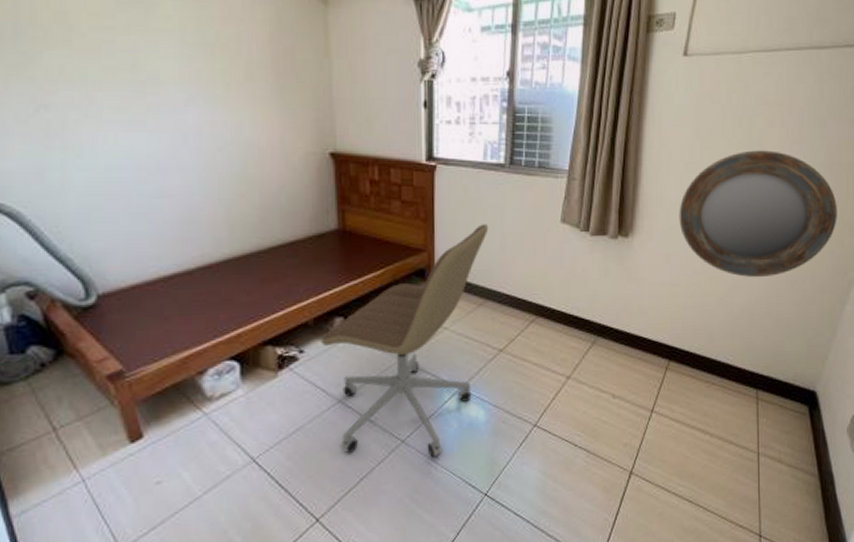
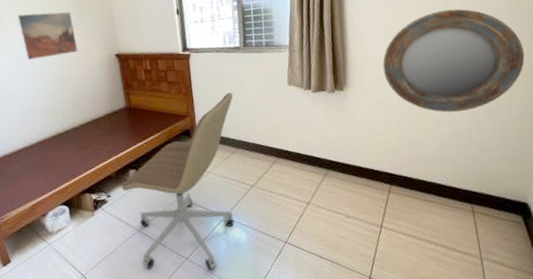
wall art: none [183,74,274,145] -> present [17,12,78,60]

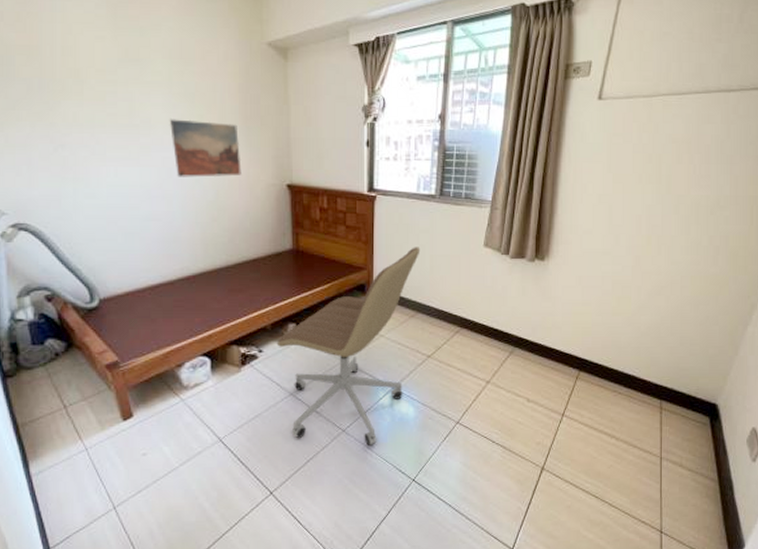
home mirror: present [382,9,525,113] -> none [591,184,741,300]

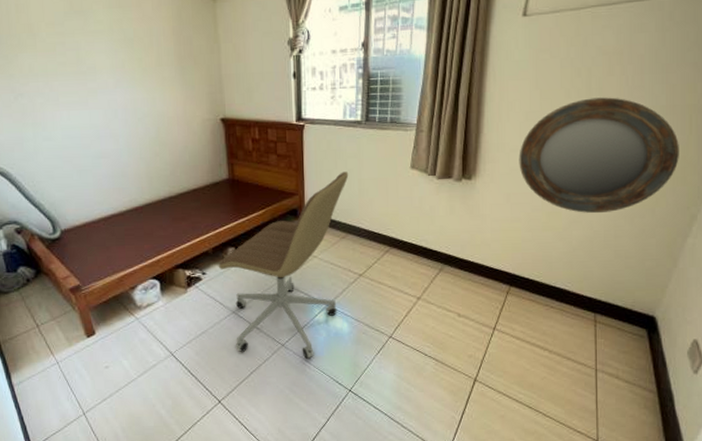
wall art: present [169,119,241,177] -> none [112,63,179,117]
home mirror: none [591,184,741,300] -> present [519,97,679,214]

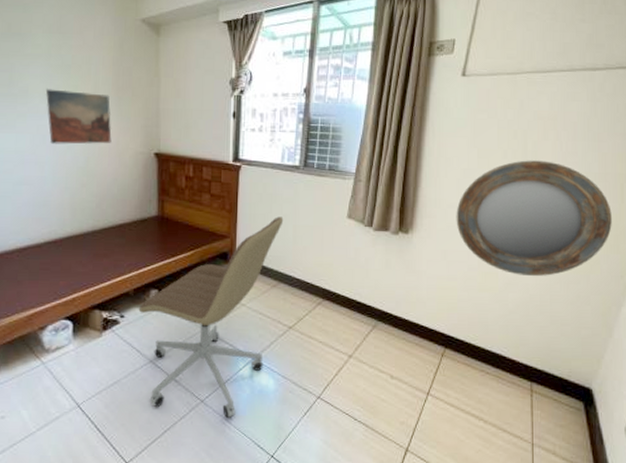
wall art: none [112,63,179,117] -> present [45,89,112,144]

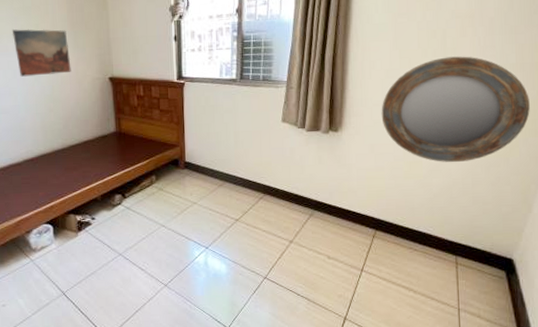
office chair: present [138,216,284,418] -> none [106,125,225,298]

